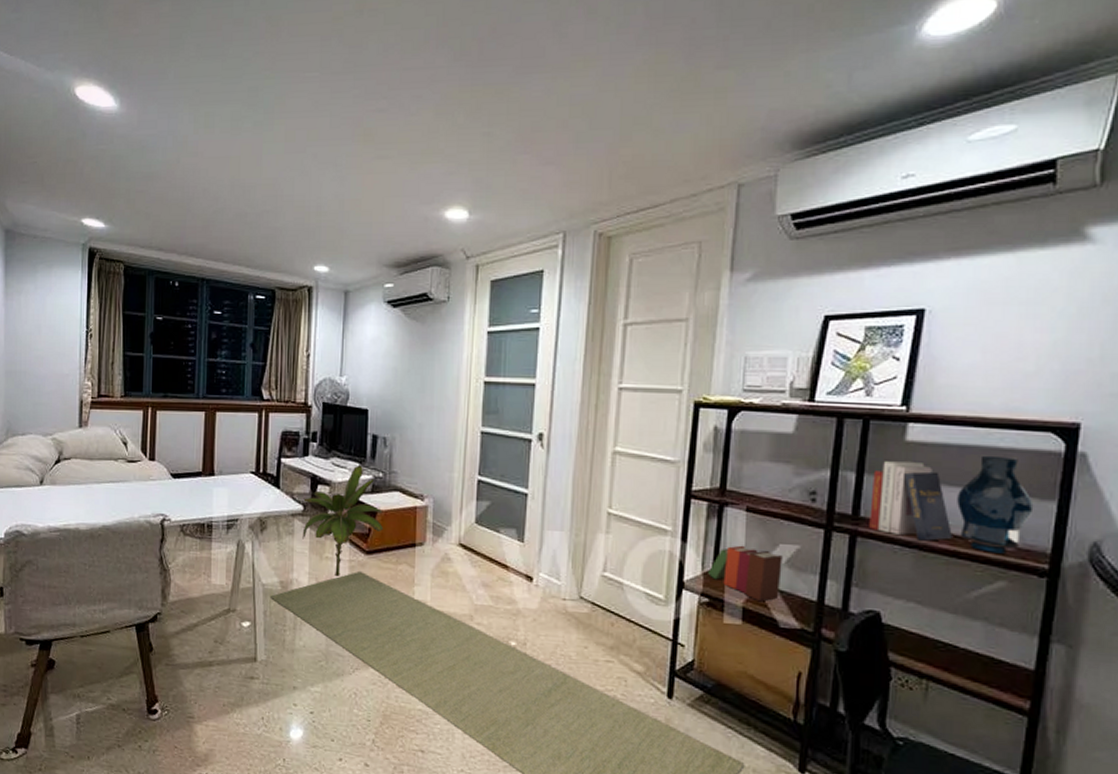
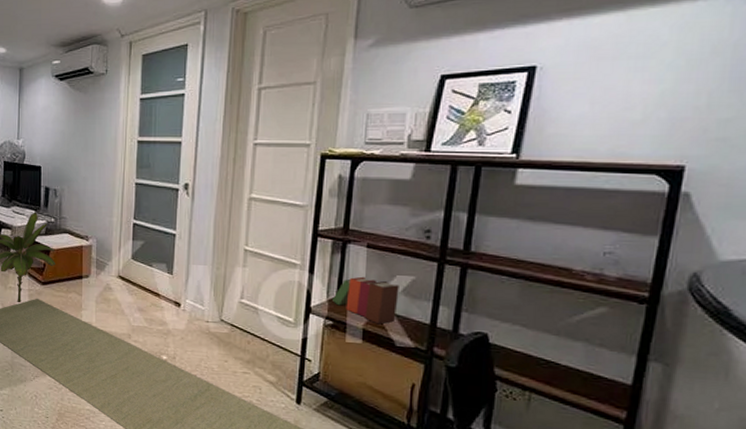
books: present [869,460,952,541] -> none [479,202,557,272]
vase: present [957,455,1034,554] -> none [562,196,637,283]

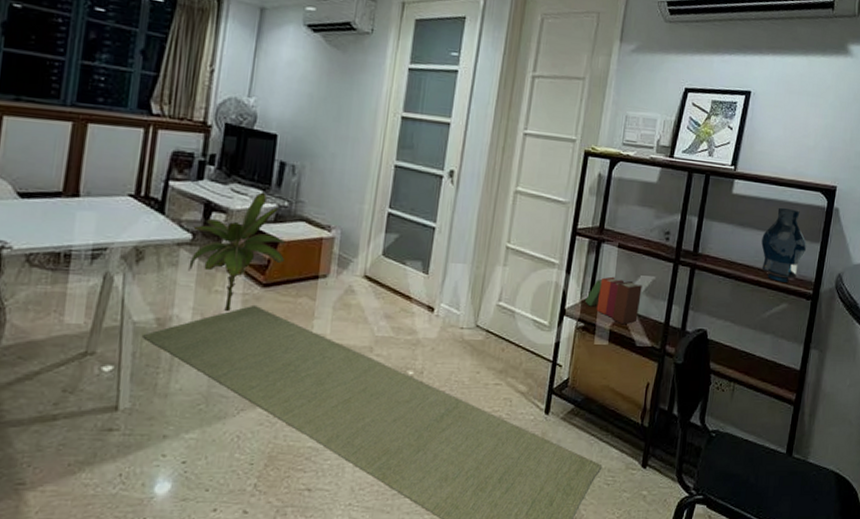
vase: none [562,196,637,283] -> present [761,207,807,283]

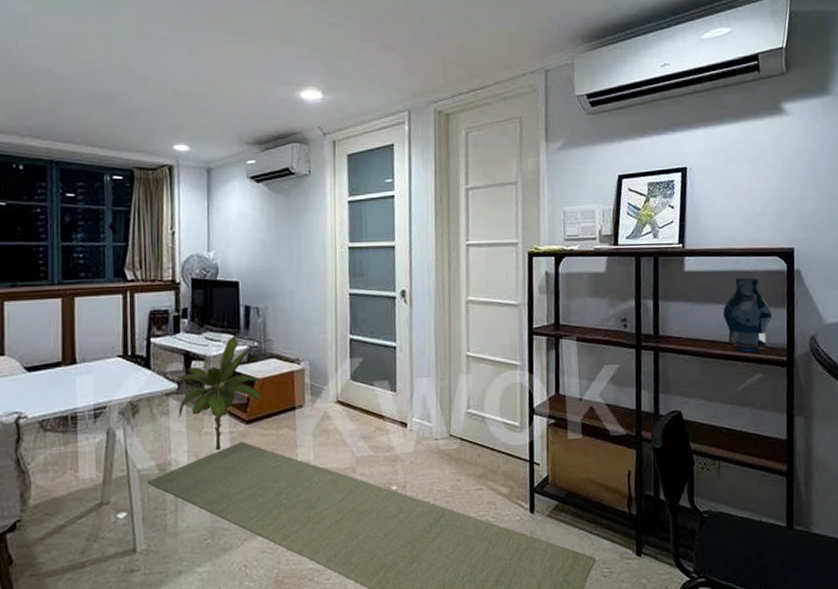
books: present [585,276,642,325] -> none [552,370,608,417]

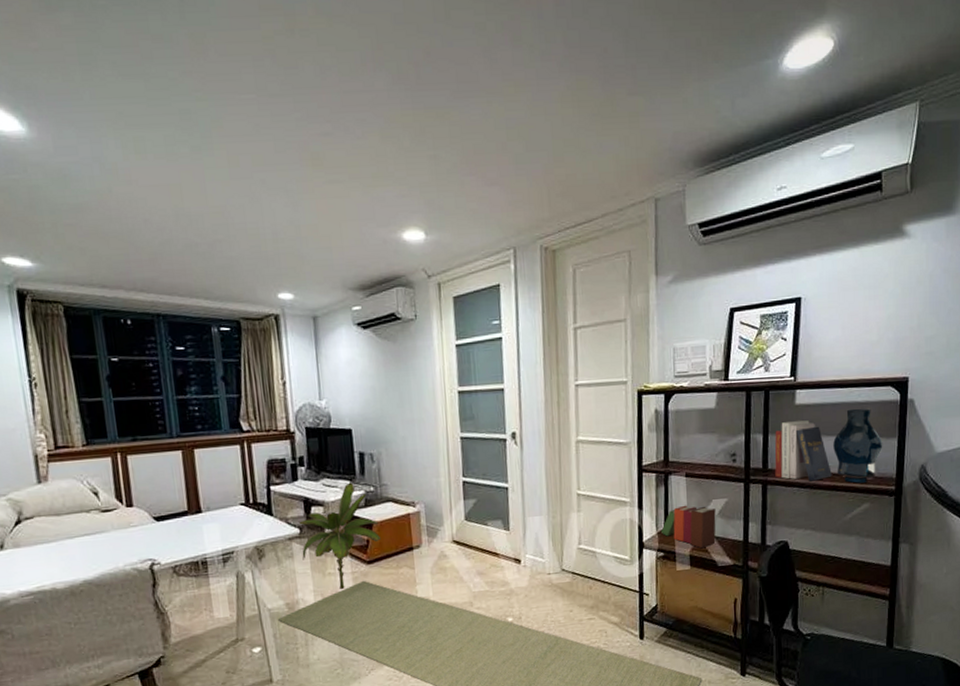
books: none [552,370,608,417] -> present [661,505,716,549]
books: none [665,287,723,349] -> present [774,420,832,481]

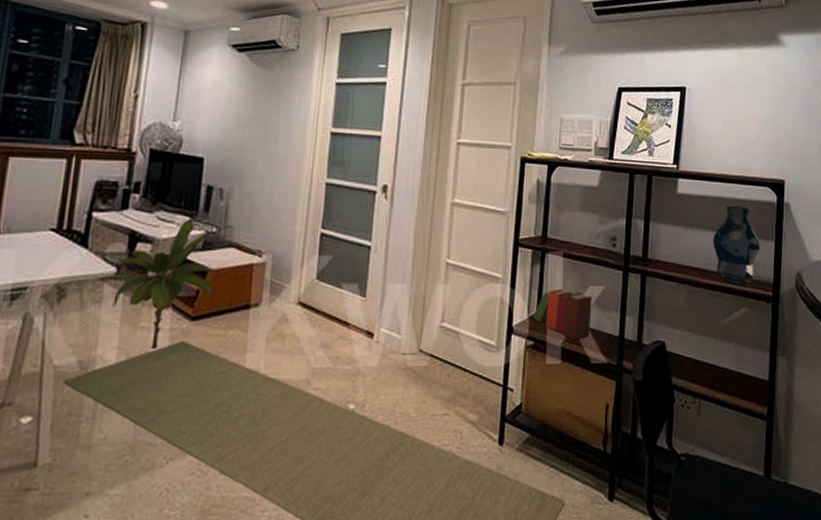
books: present [774,420,832,481] -> none [655,210,711,277]

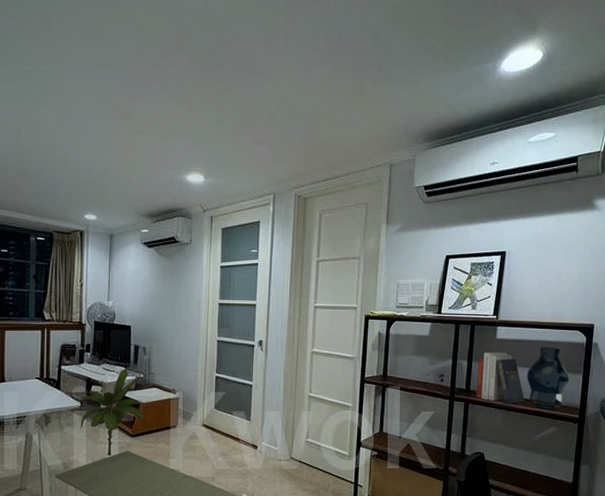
books: present [533,289,592,341] -> none [377,414,424,452]
books: none [655,210,711,277] -> present [476,351,525,404]

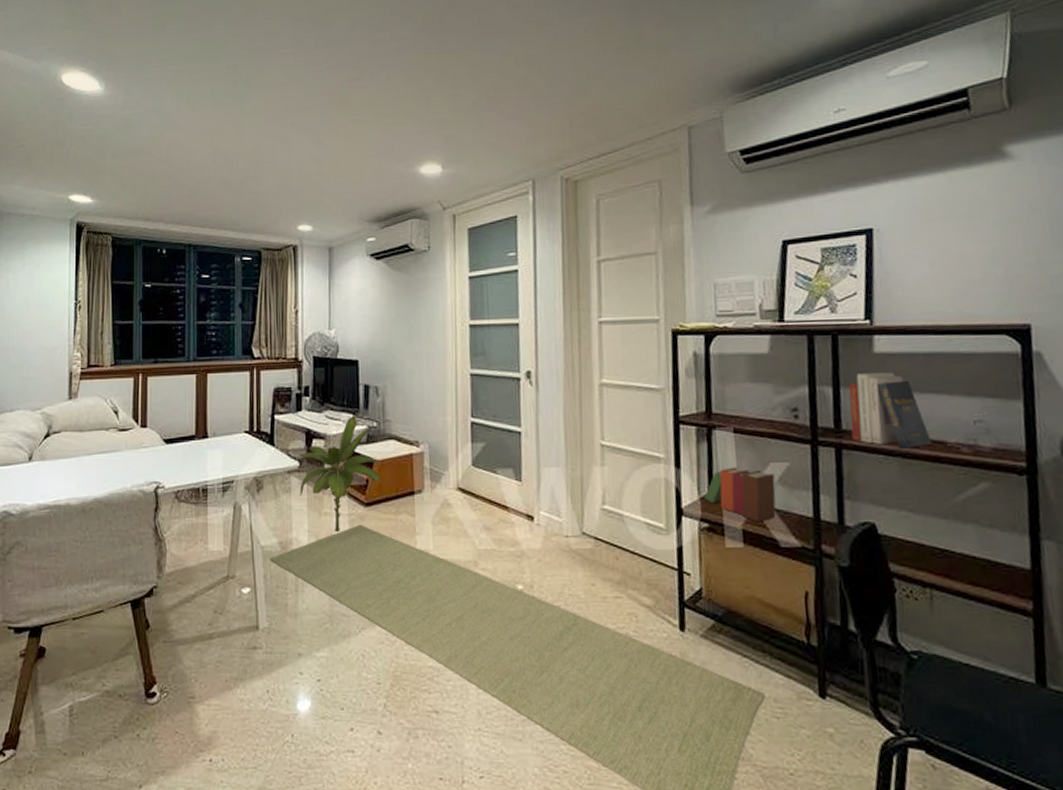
books: none [377,414,424,452] -> present [705,467,776,523]
vase: present [527,346,570,409] -> none [930,360,1003,455]

